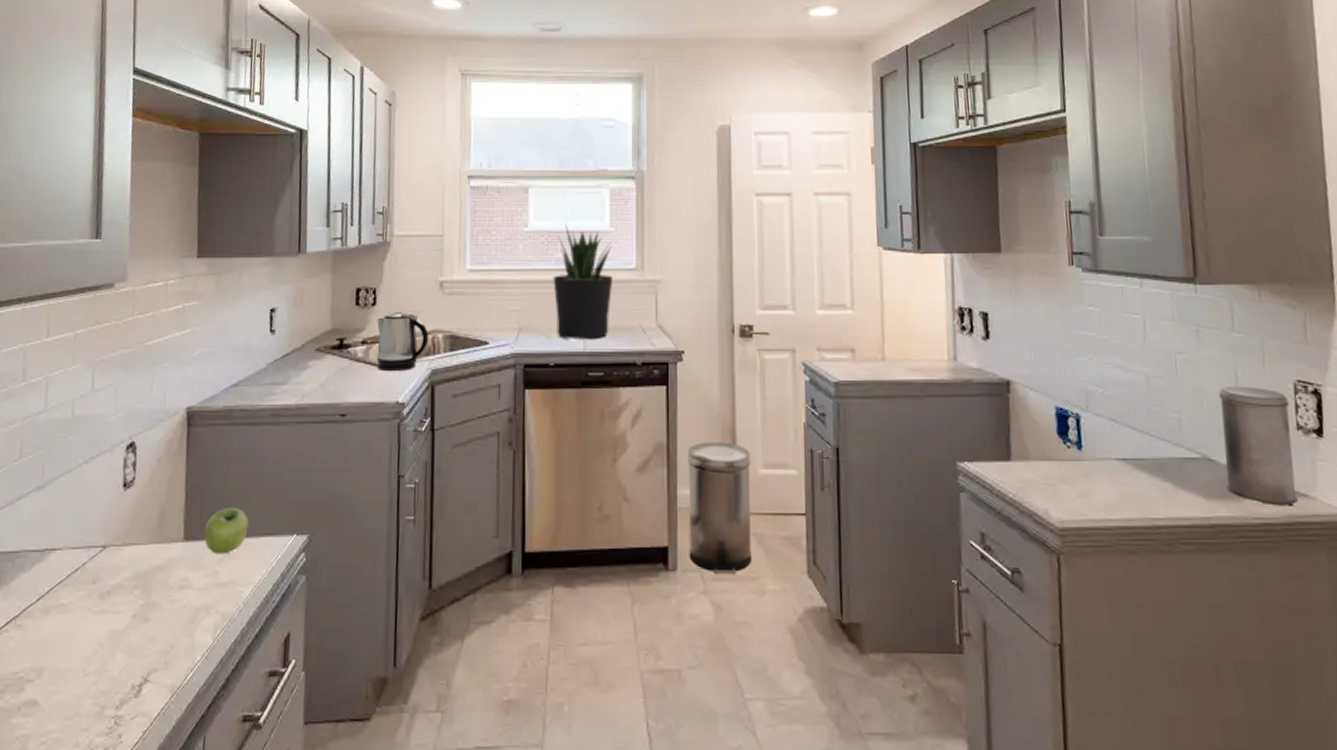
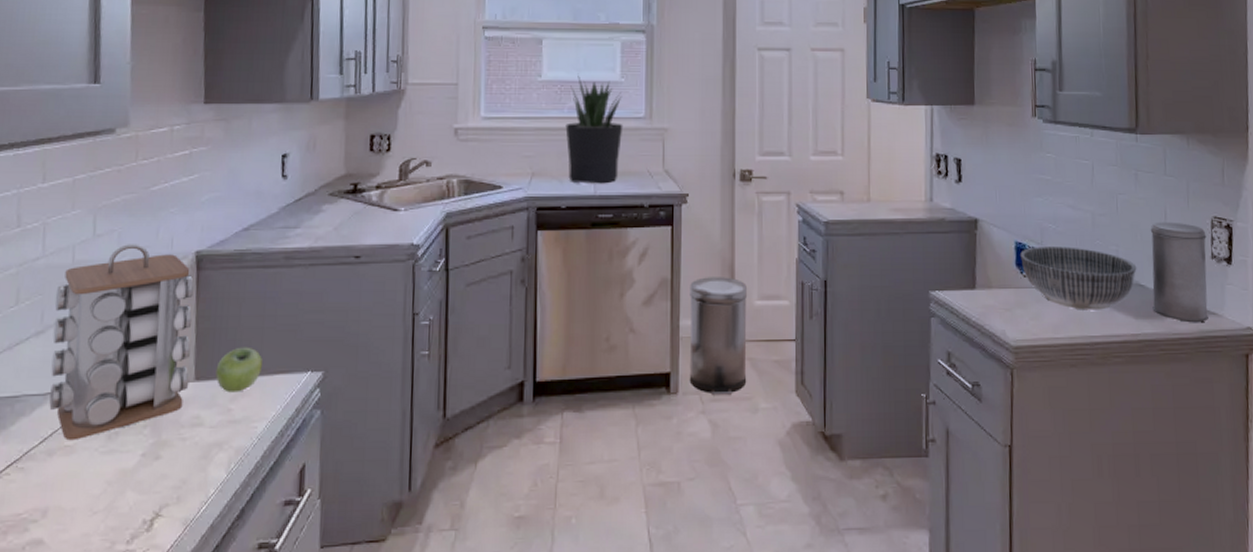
spice rack: none [46,399,184,599] -> present [49,244,194,441]
kettle: present [376,313,429,372] -> none [391,158,444,215]
bowl: none [1062,413,1205,488] -> present [1020,247,1137,310]

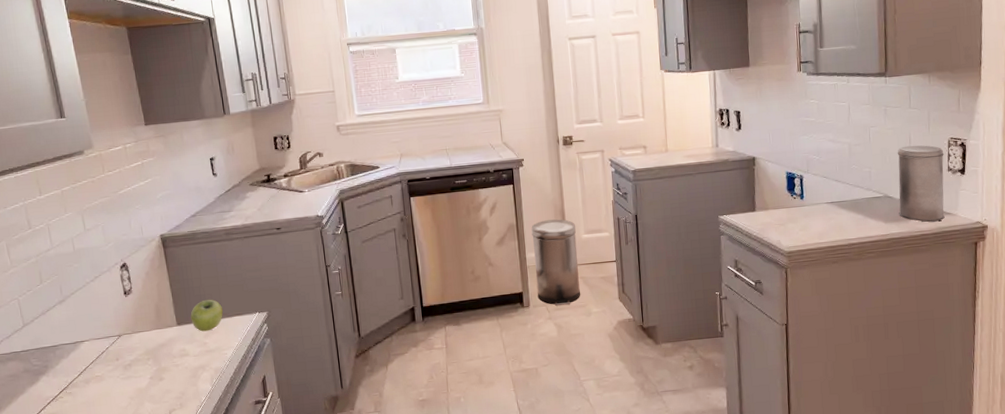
spice rack: present [49,244,194,441] -> none [66,233,174,373]
planter: present [565,73,623,184] -> none [422,73,468,159]
bowl: present [1020,247,1137,310] -> none [791,172,886,220]

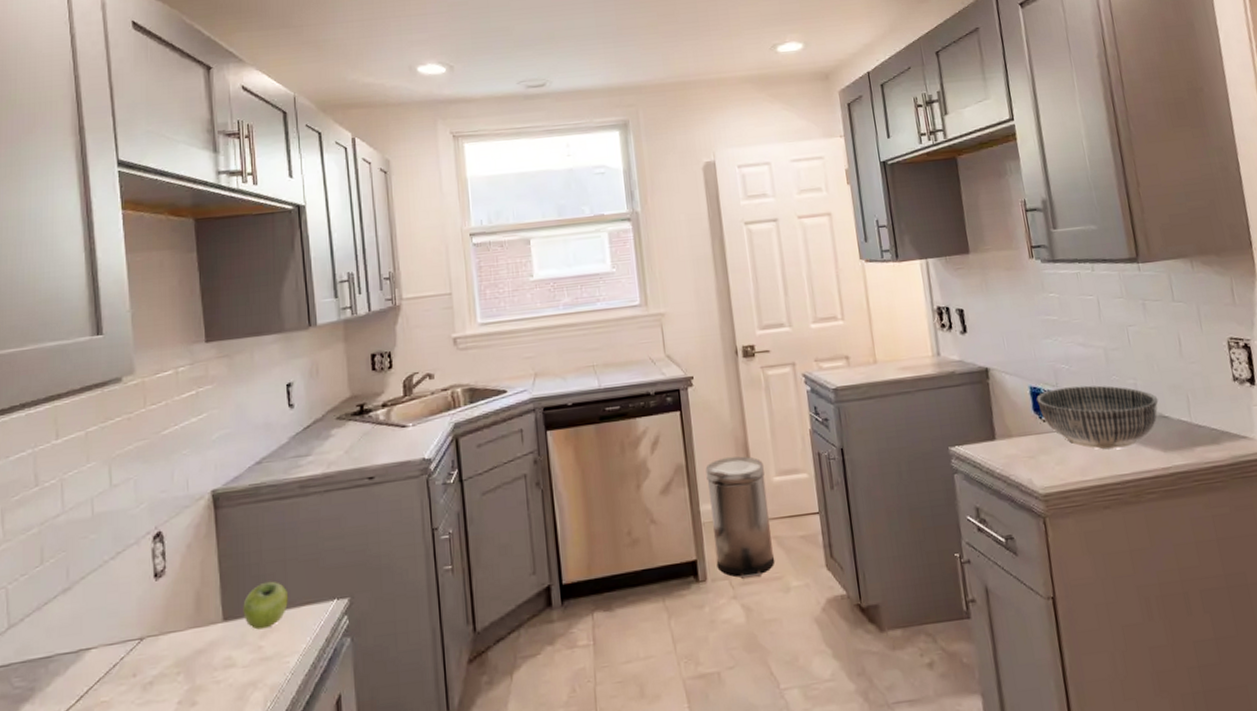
bowl: none [791,172,886,220] -> present [1036,385,1159,449]
canister: present [897,145,945,222] -> none [1166,348,1240,450]

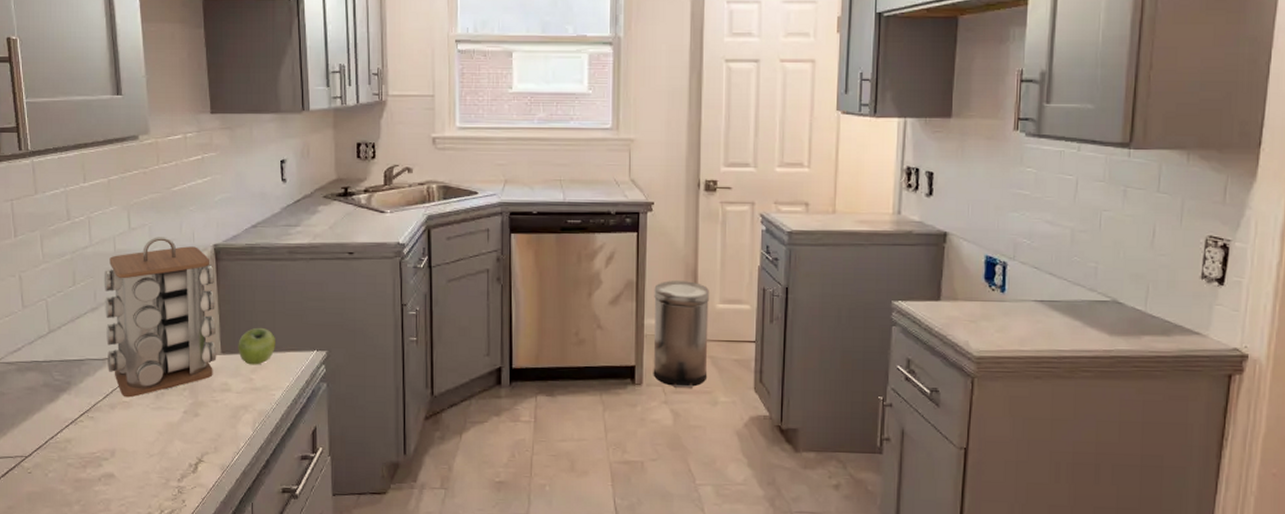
spice rack: none [78,490,218,696] -> present [103,237,217,398]
bowl: present [1036,385,1159,449] -> none [990,261,1116,326]

